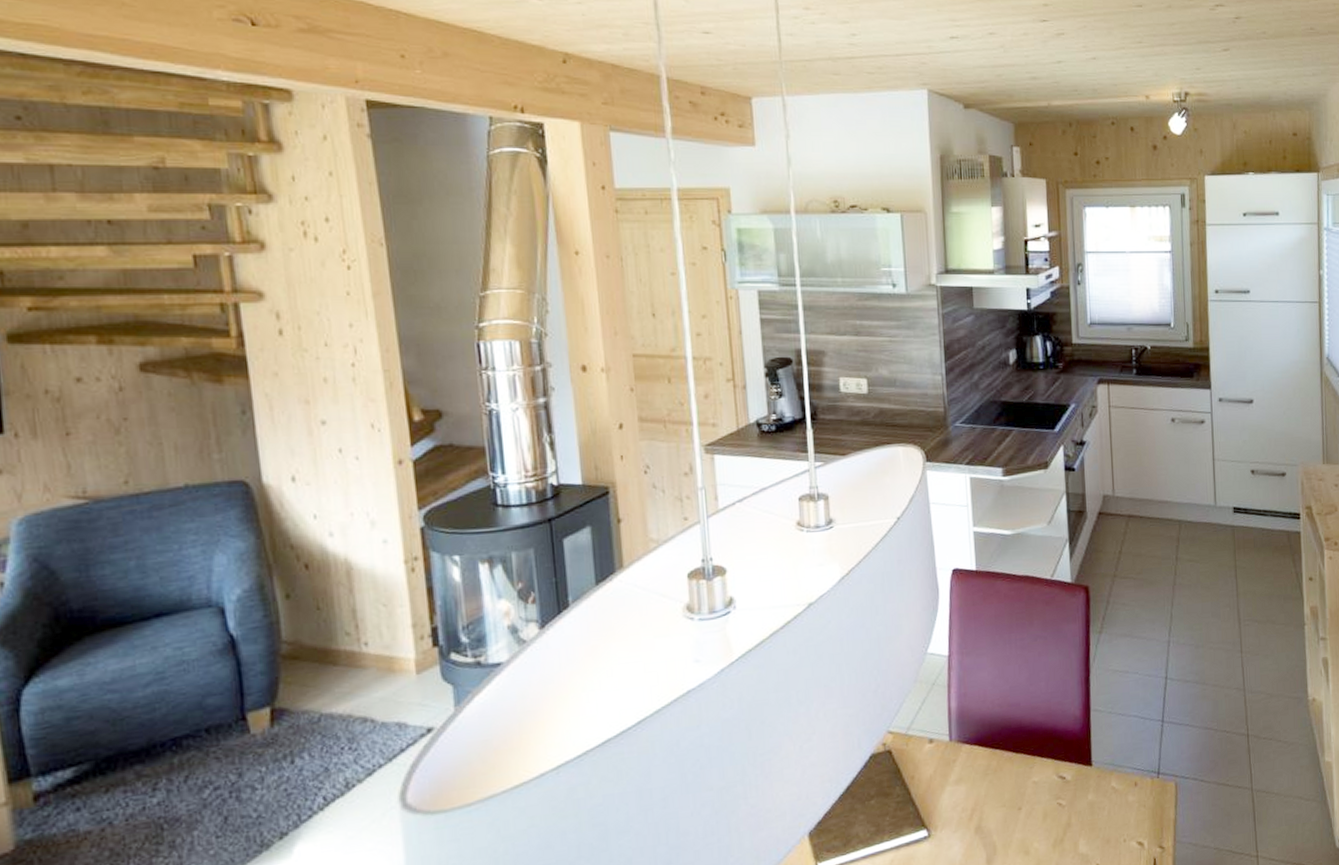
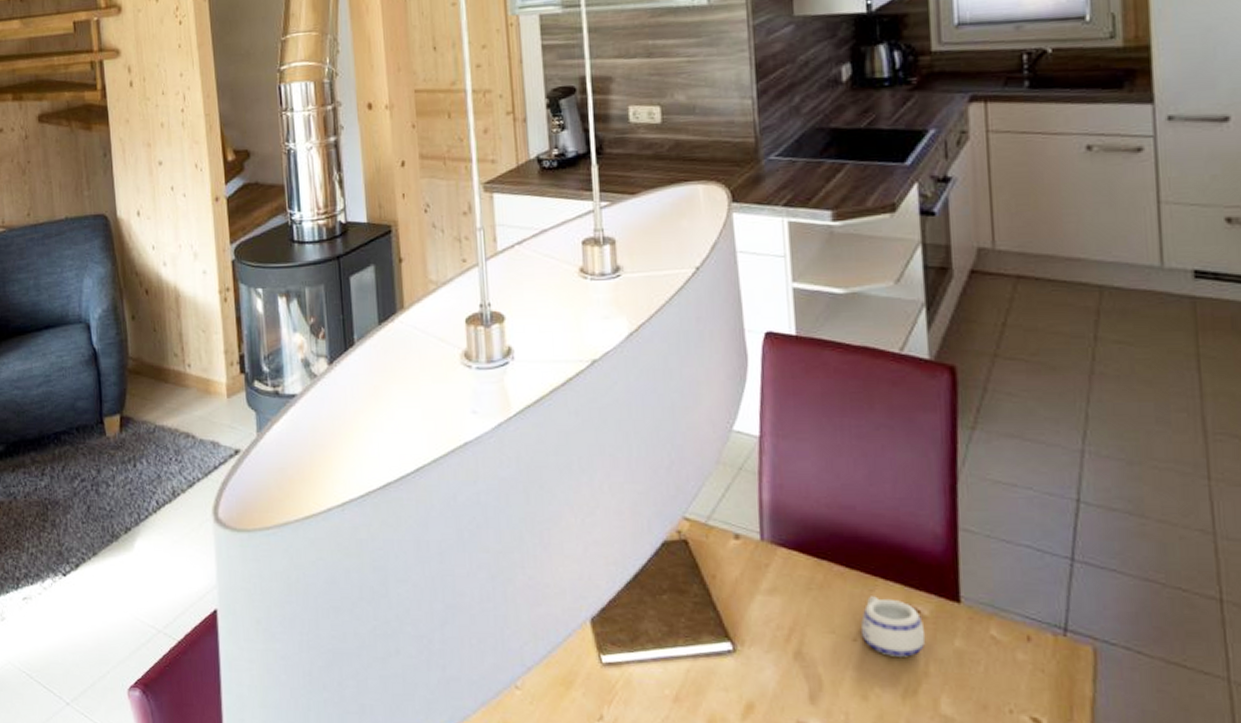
mug: none [1024,771,1069,817] -> present [860,596,926,657]

